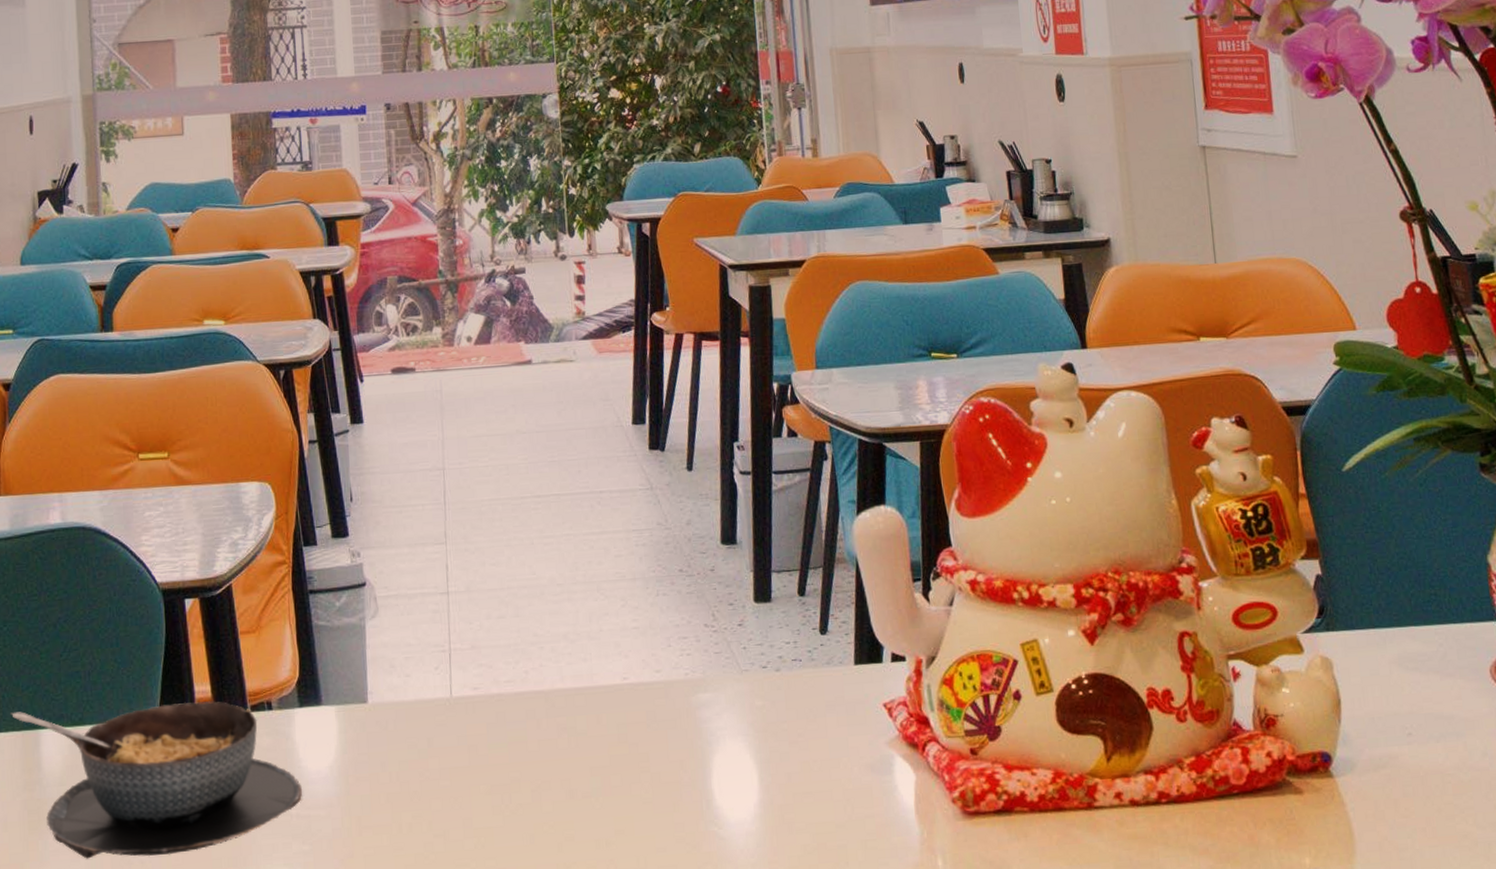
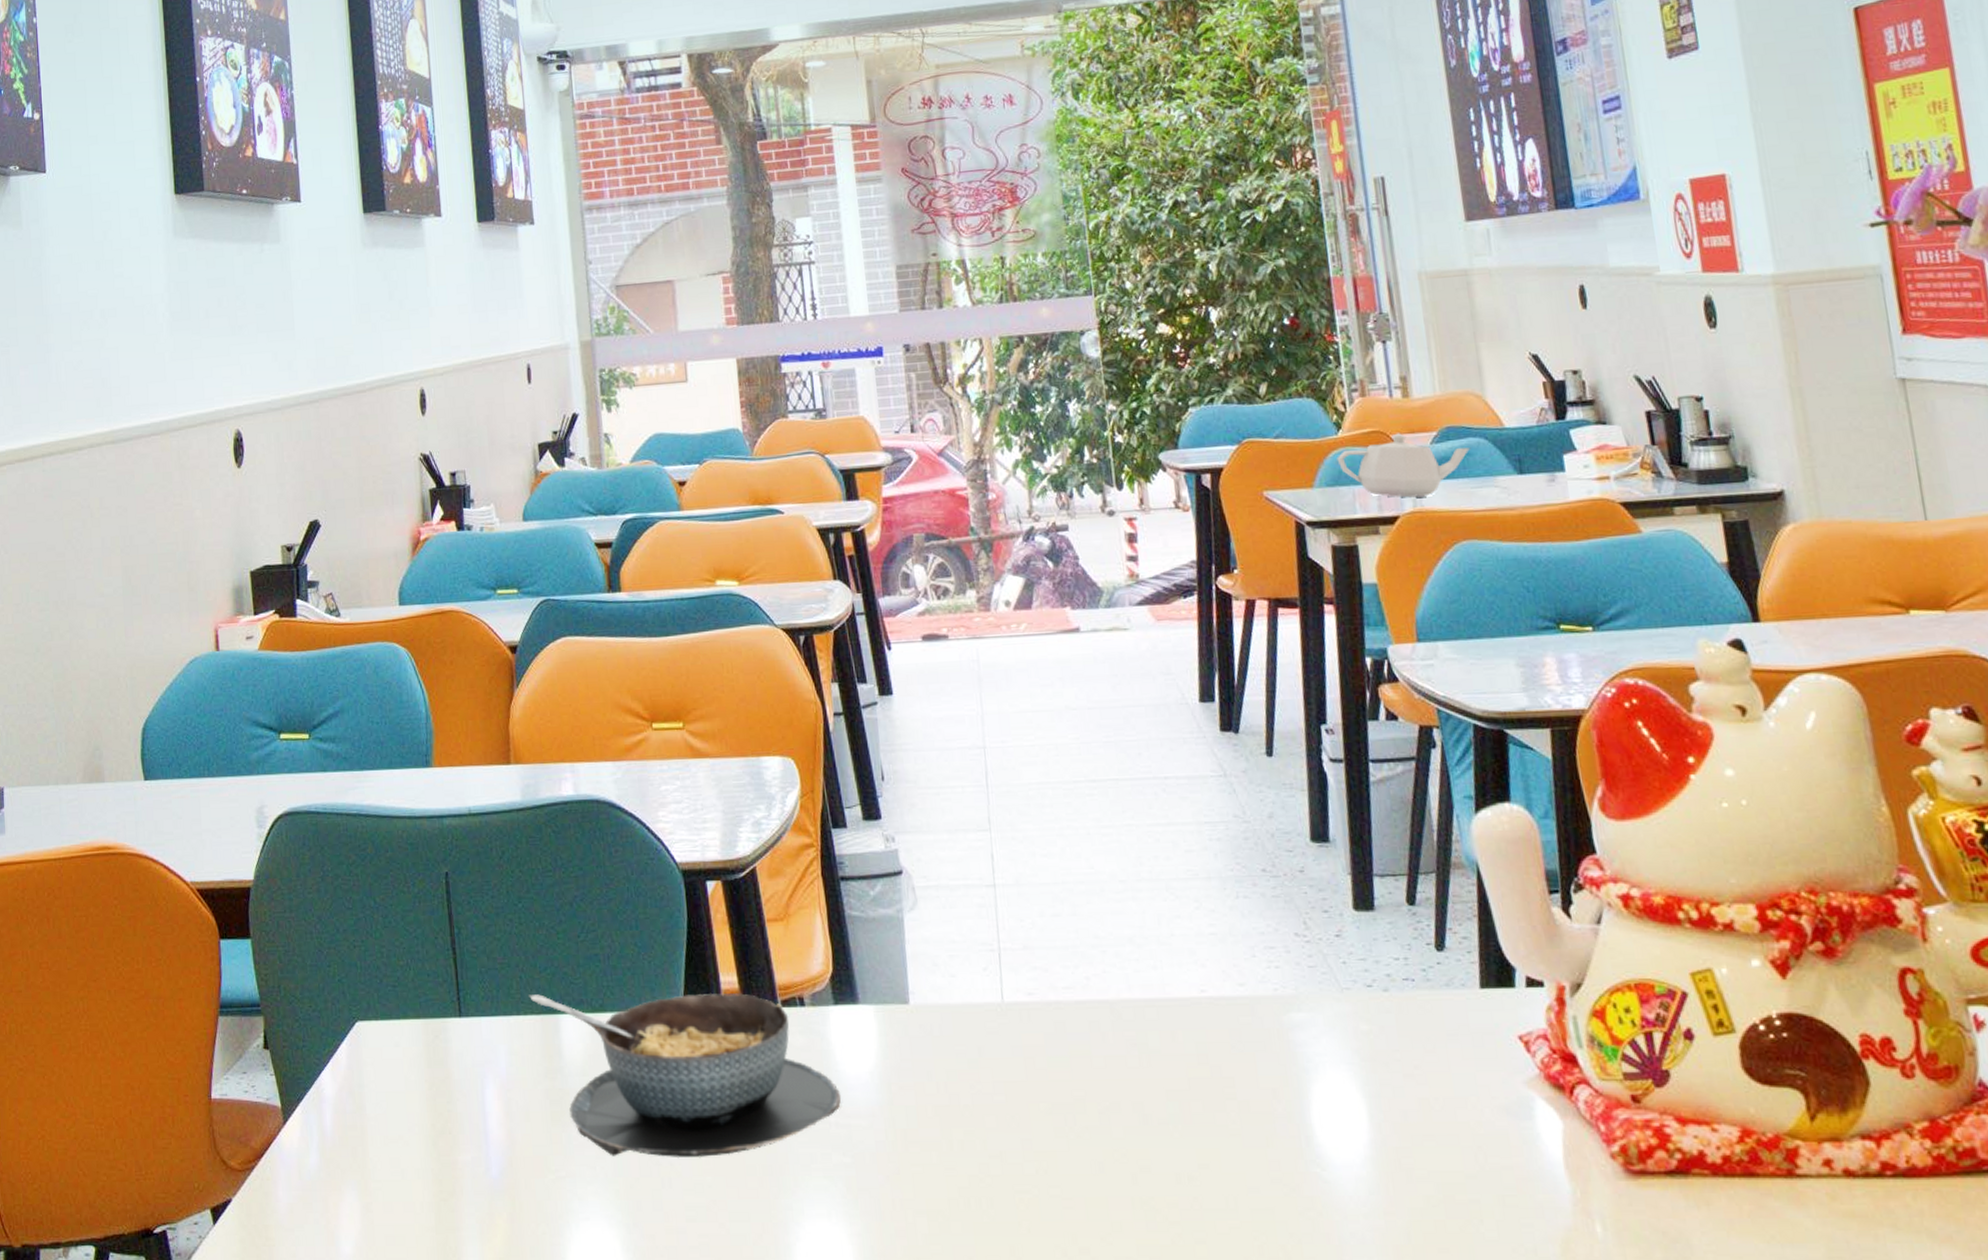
teapot: none [756,188,867,244] -> present [1336,433,1471,498]

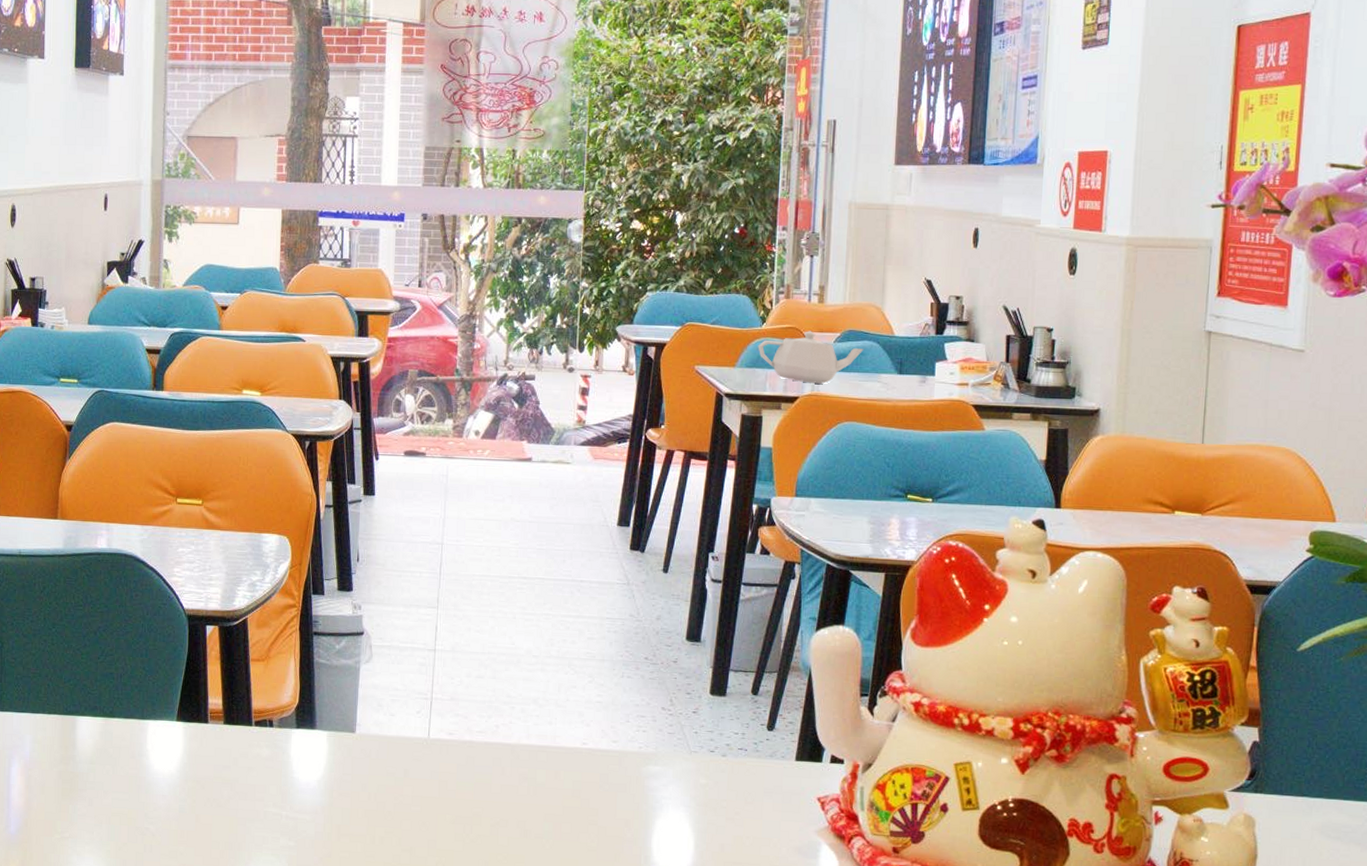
soup bowl: present [528,993,842,1157] -> none [53,699,293,832]

